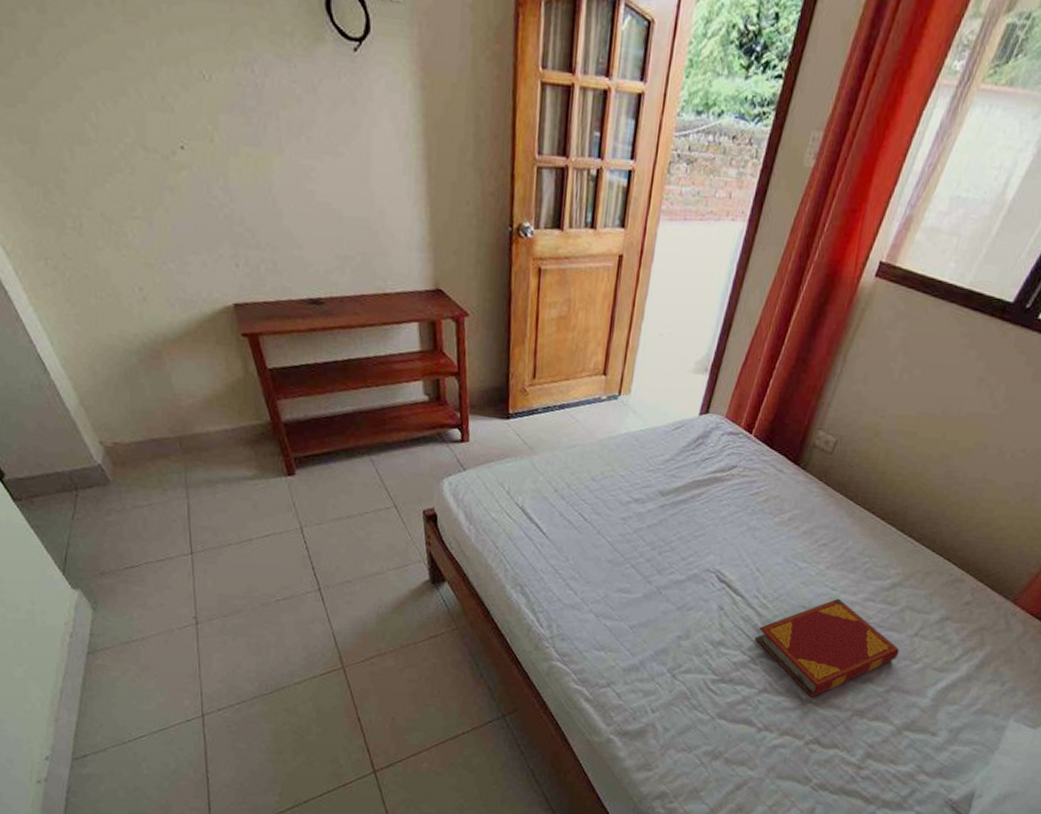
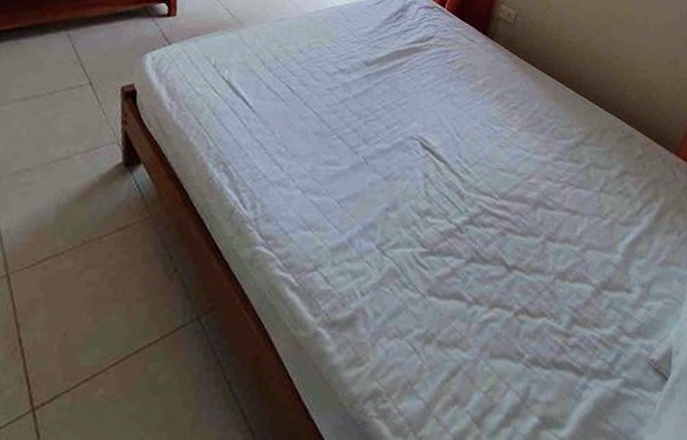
hardback book: present [755,598,900,697] -> none [460,159,589,263]

